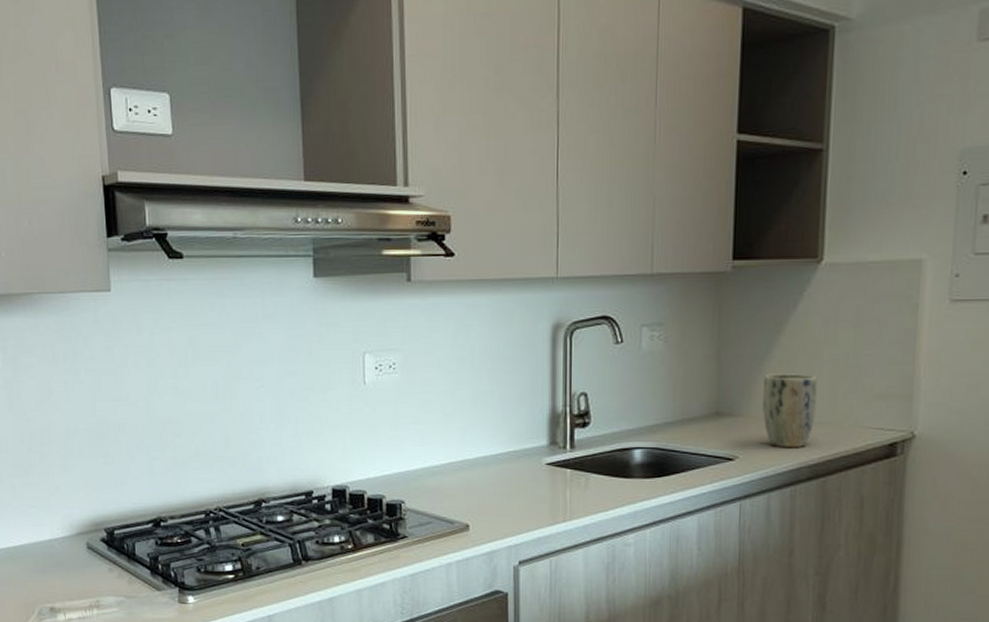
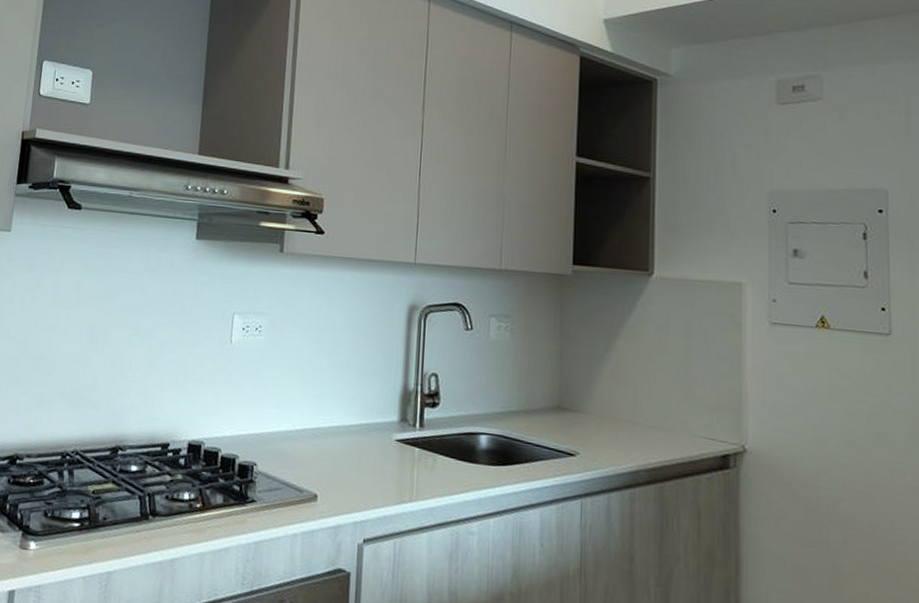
plant pot: present [763,374,817,447] -> none [602,374,652,450]

